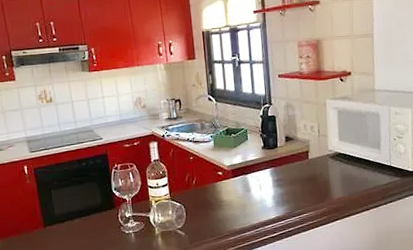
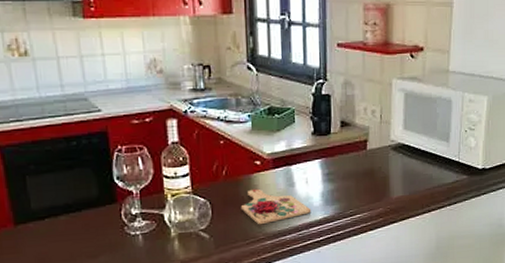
cutting board: none [208,194,266,224] -> present [240,188,311,225]

